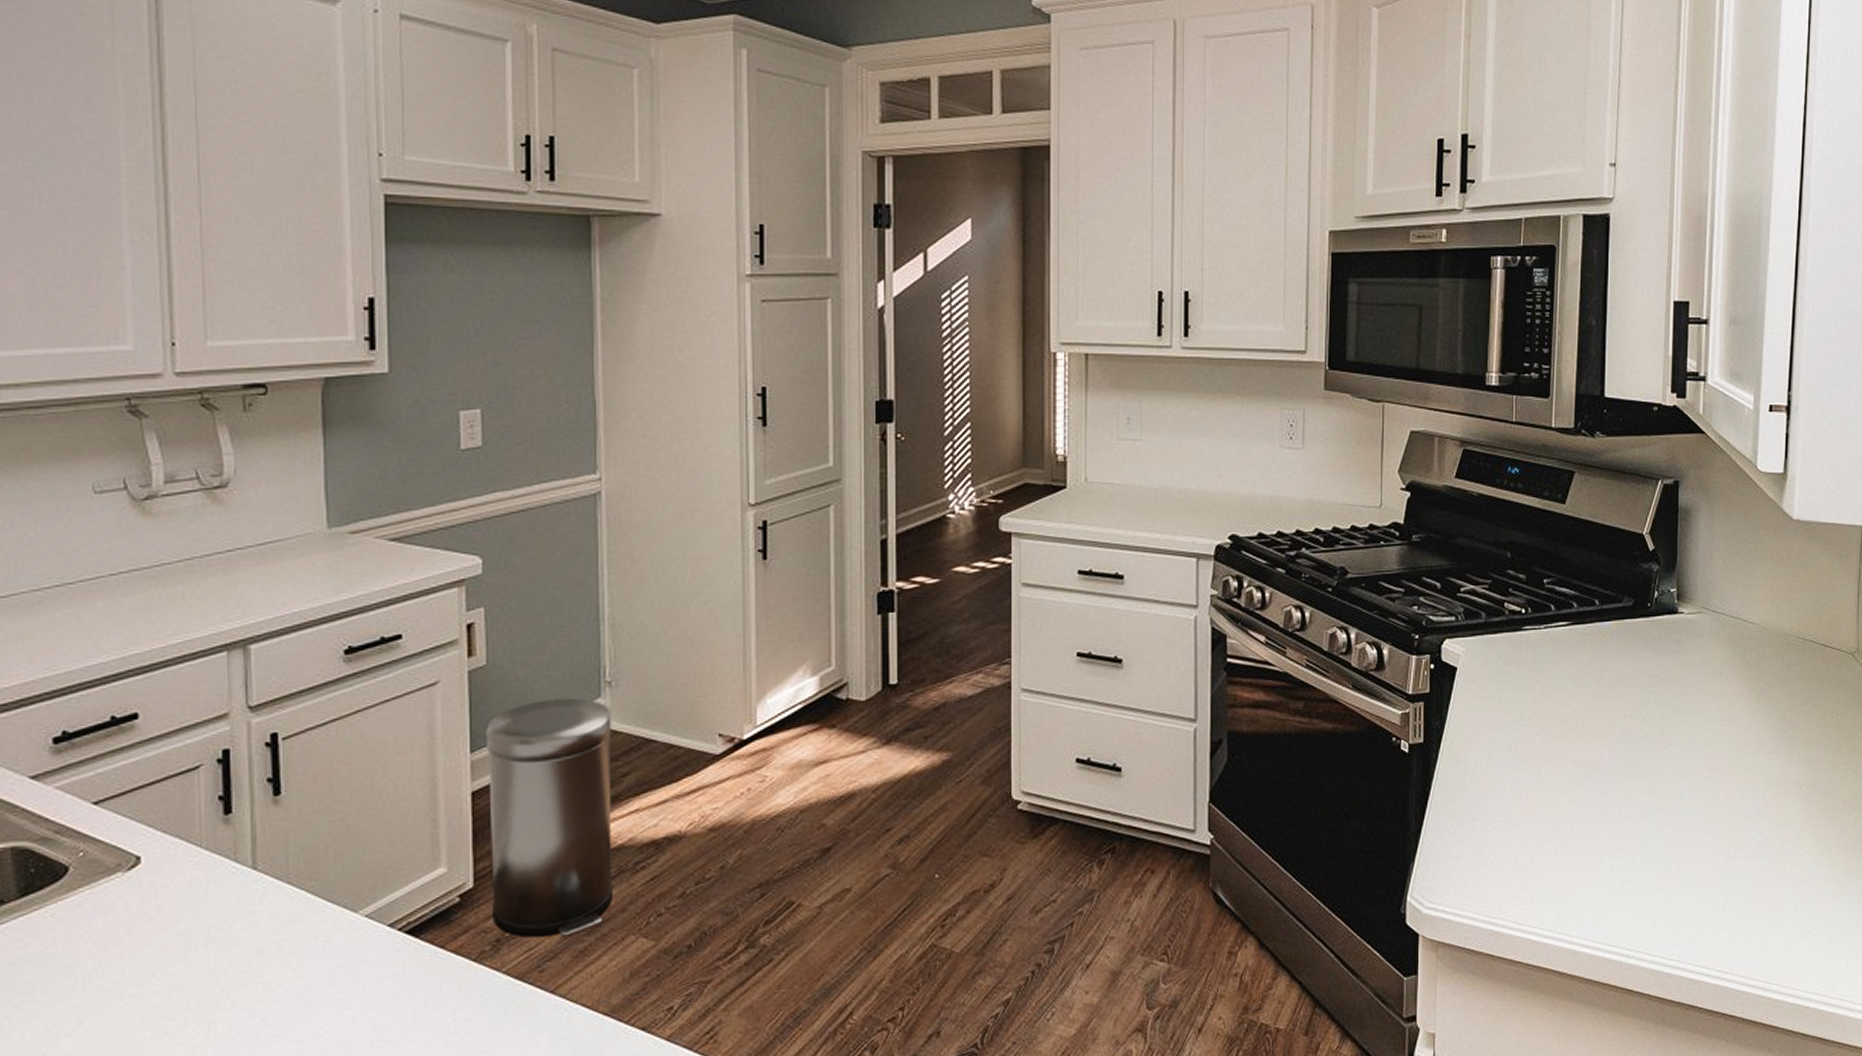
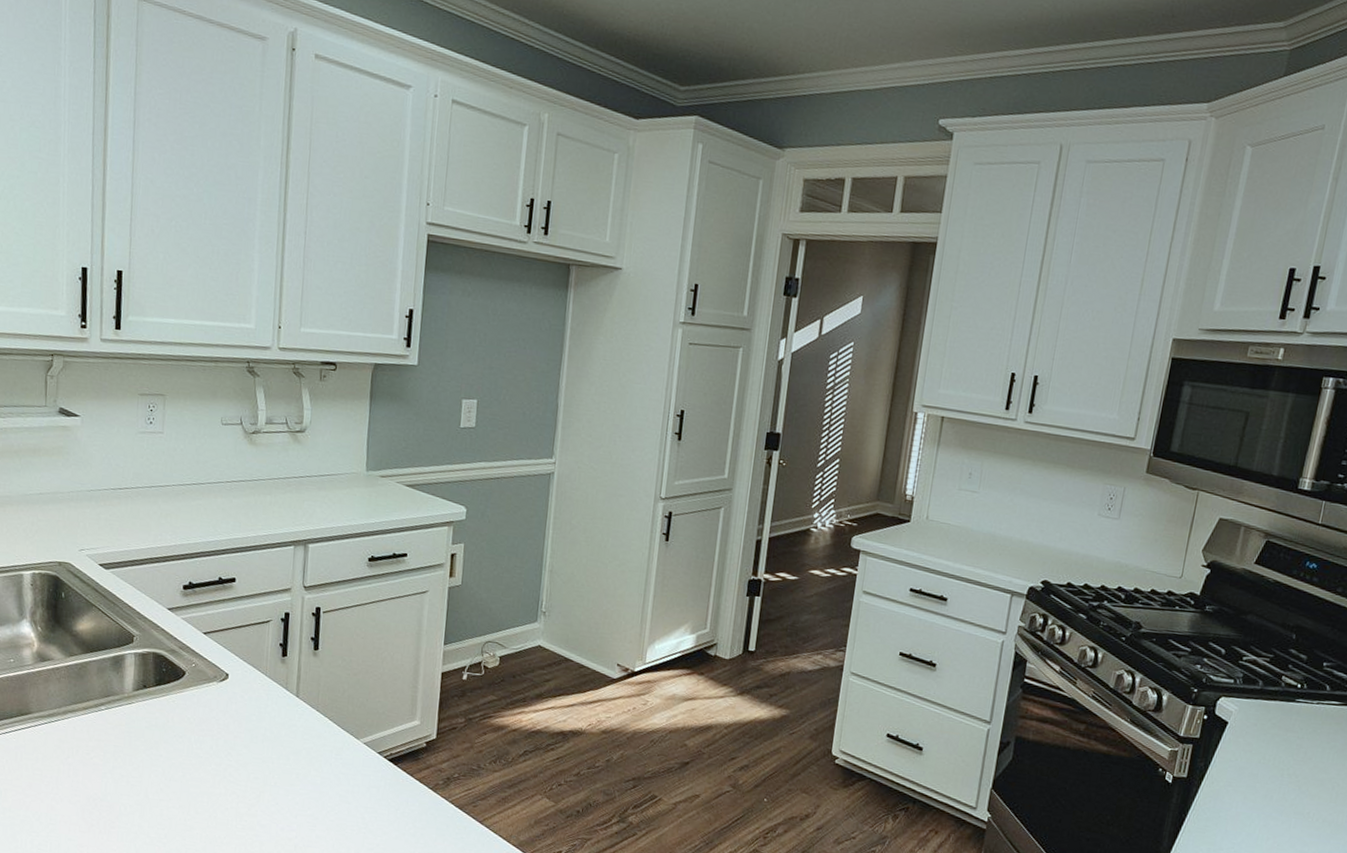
pedal bin: present [486,697,612,938] -> none [446,616,543,787]

